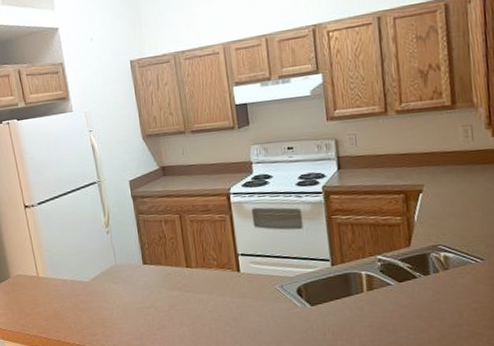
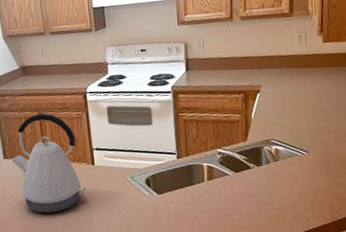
kettle: none [150,216,231,325] -> present [10,113,86,213]

